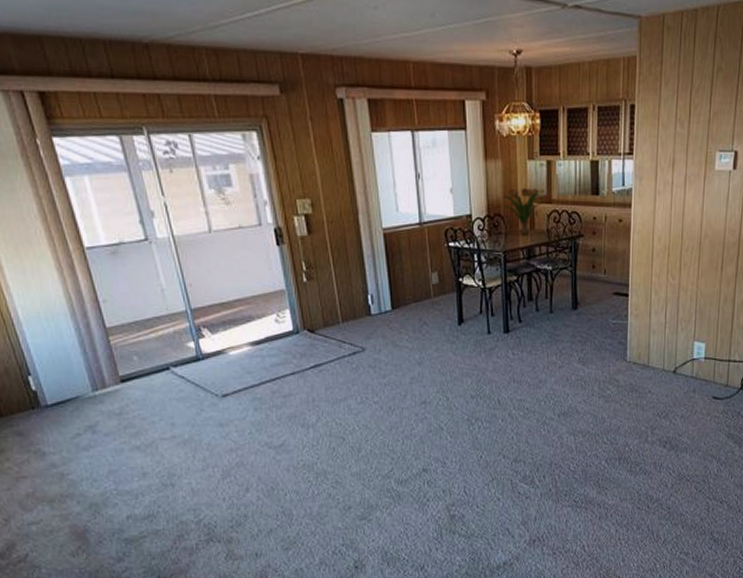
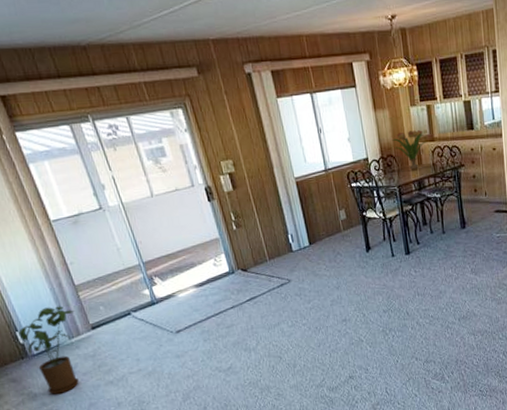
house plant: none [31,350,102,455] -> present [18,306,79,394]

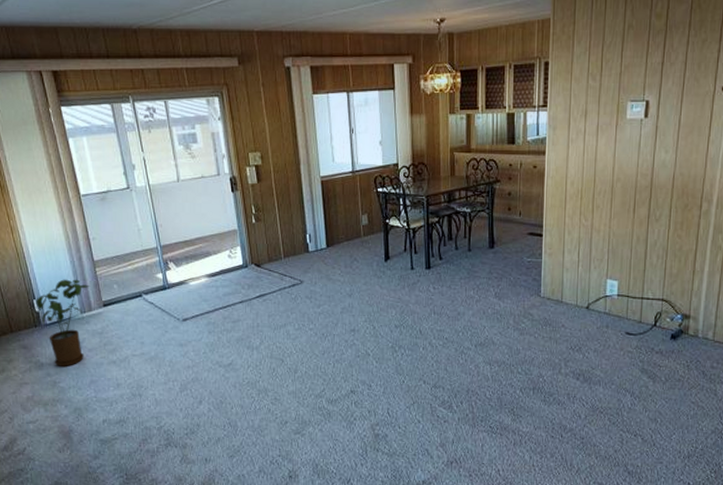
flower arrangement: present [392,130,427,171] -> none [426,139,463,182]

